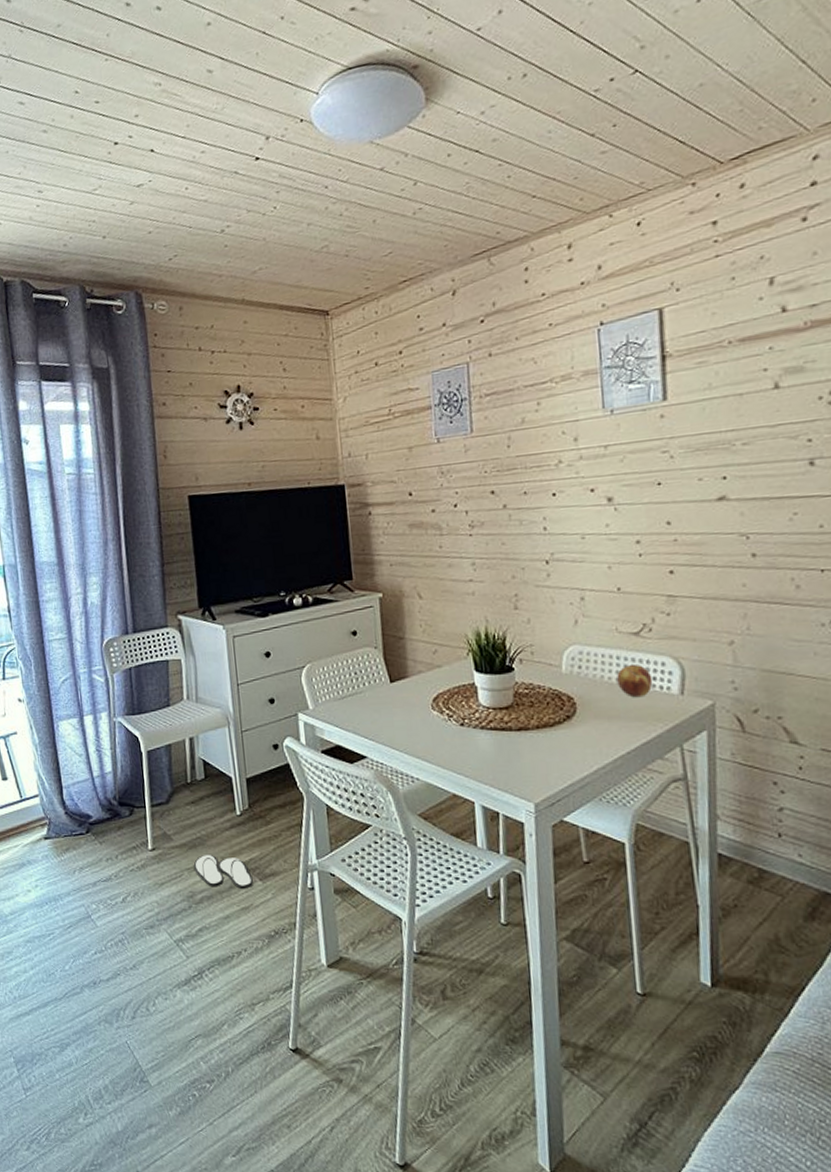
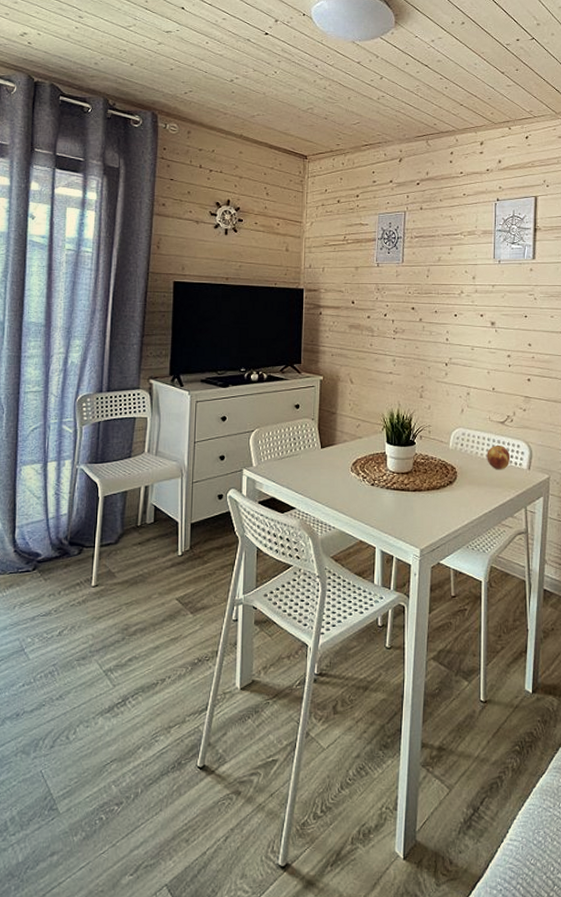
slippers: present [193,855,253,889] -> none [132,591,185,621]

